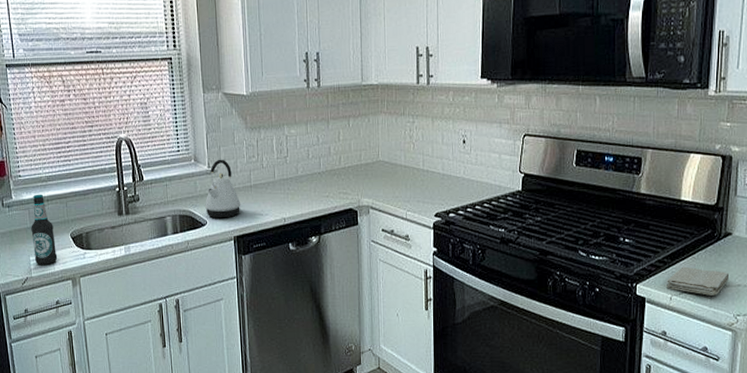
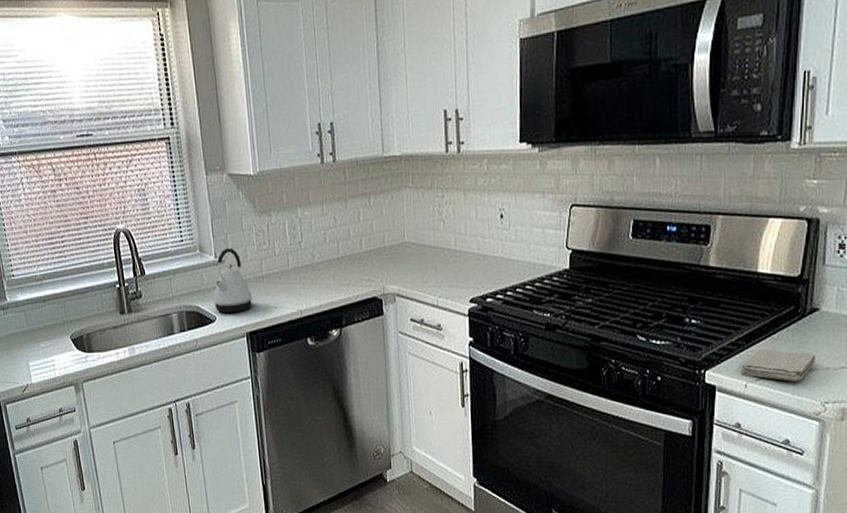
bottle: present [31,194,58,265] -> none [28,294,58,371]

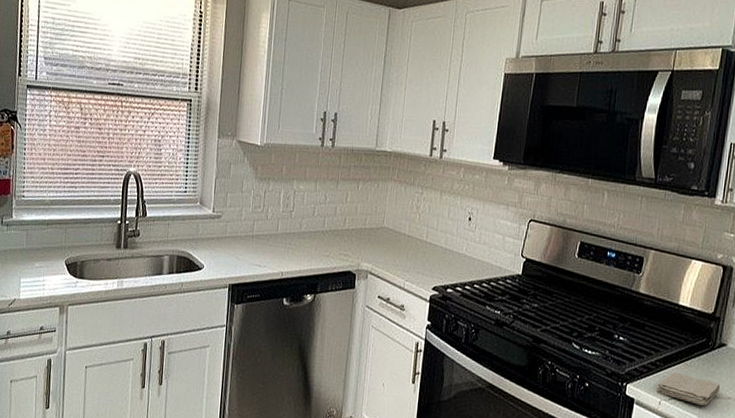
kettle: present [213,247,253,313] -> none [204,205,241,265]

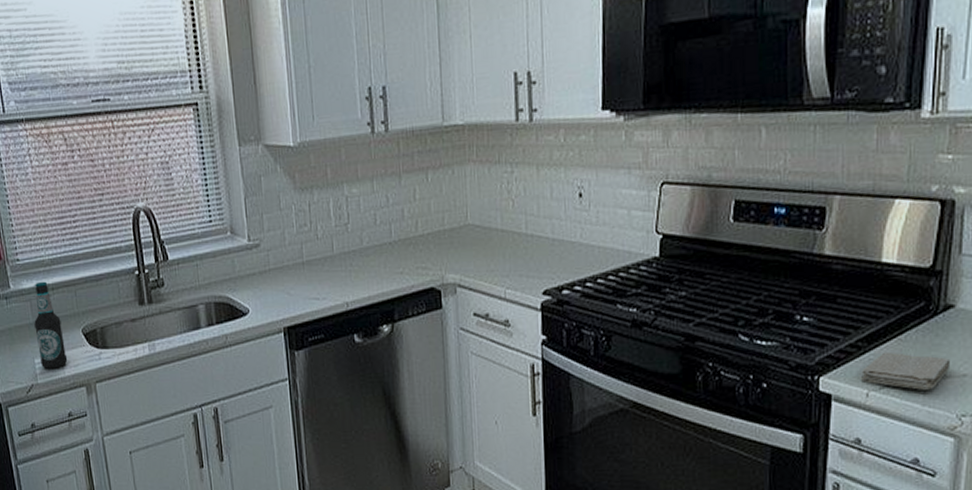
bottle: none [25,216,50,289] -> present [34,281,68,369]

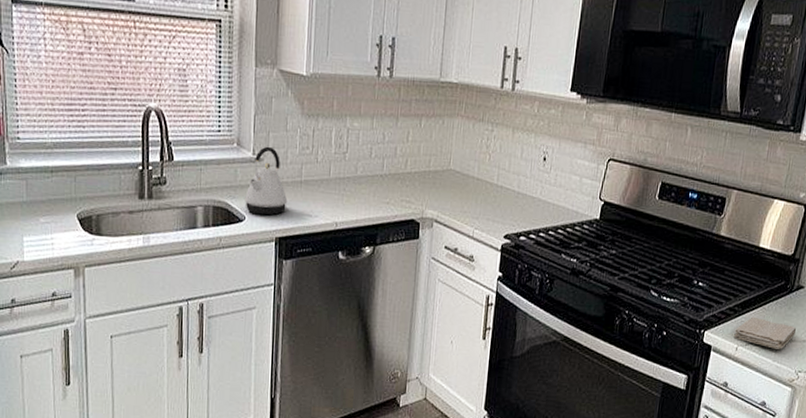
bottle: present [34,281,68,369] -> none [28,162,59,249]
kettle: none [246,229,292,305] -> present [245,146,288,215]

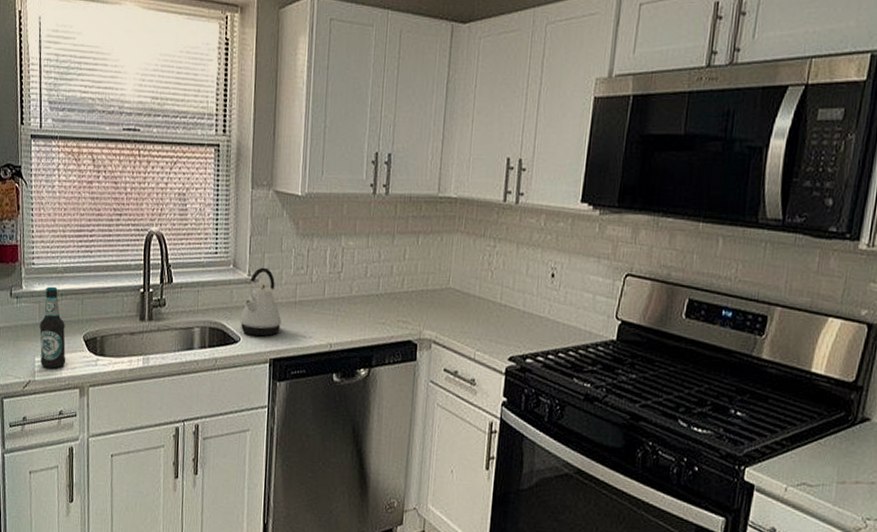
bottle: none [28,162,59,249] -> present [39,286,66,369]
washcloth: present [734,317,797,349] -> none [782,452,863,492]

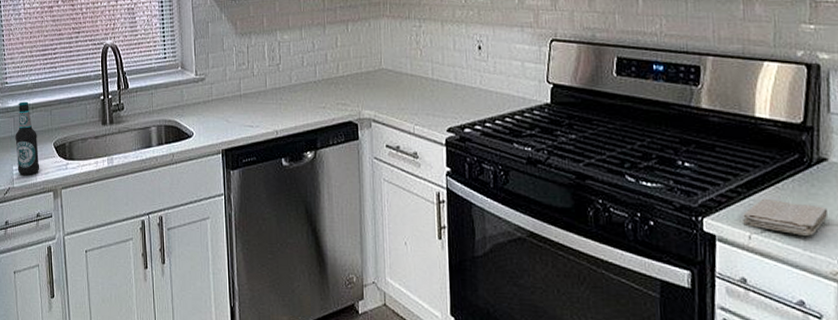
kettle: present [240,267,282,336] -> none [192,66,230,130]
washcloth: none [782,452,863,492] -> present [743,198,829,236]

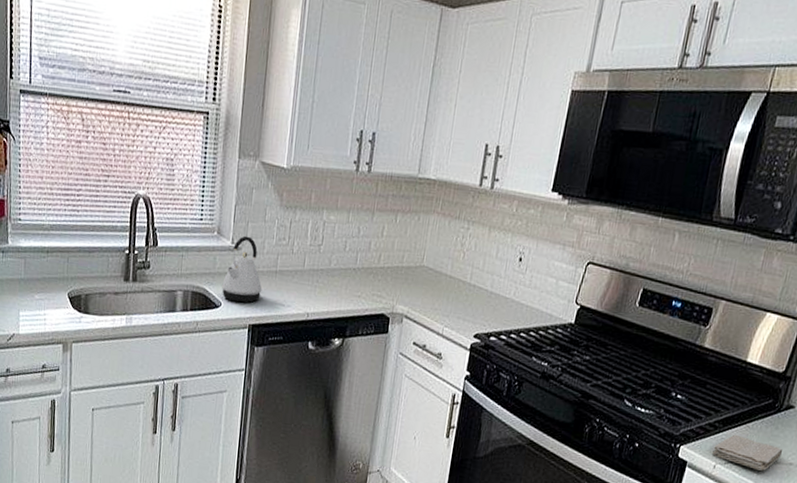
bottle: present [15,101,40,175] -> none [24,243,51,324]
kettle: none [192,66,230,130] -> present [222,236,263,303]

